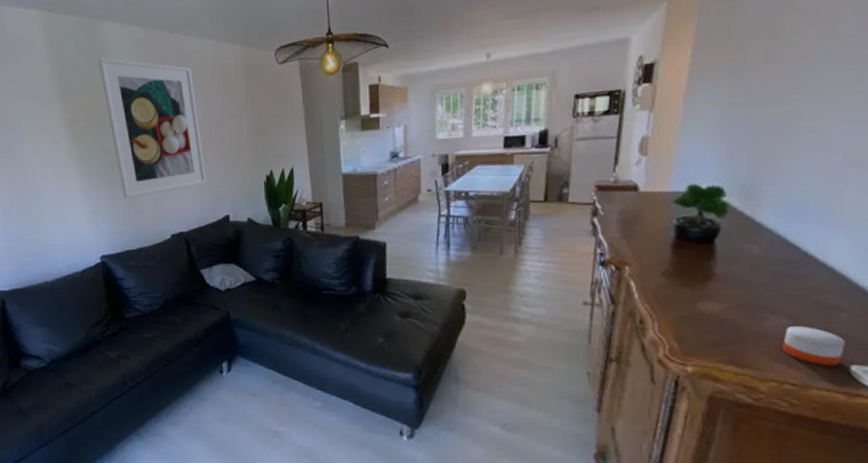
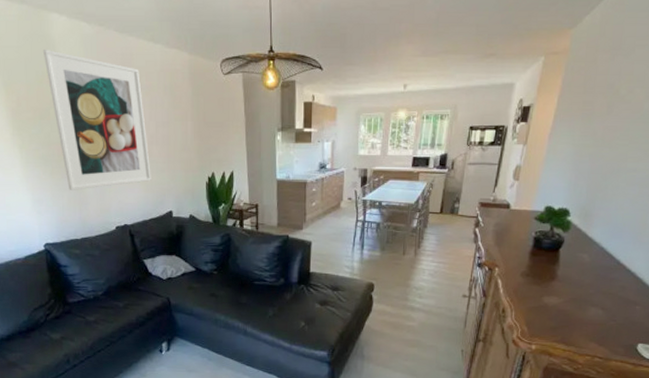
candle: present [783,326,846,367] -> none [596,316,637,345]

